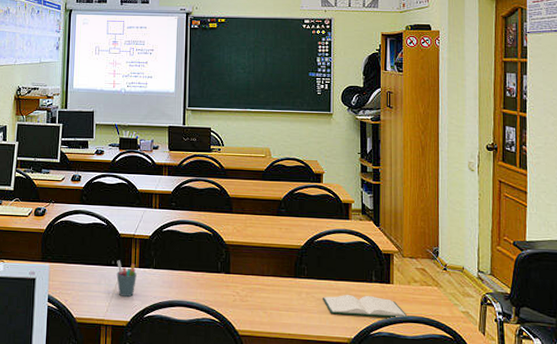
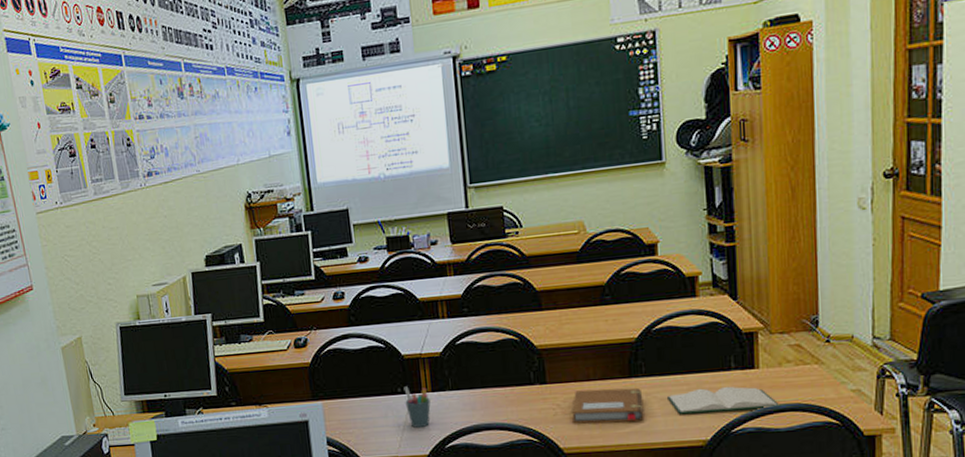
notebook: none [248,283,304,315] -> present [572,387,644,424]

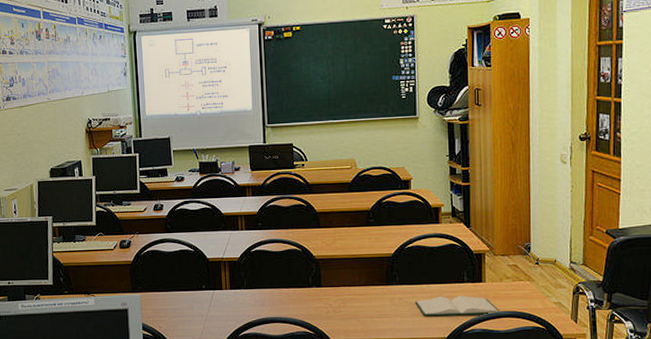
pen holder: present [404,386,431,428] -> none [207,284,229,318]
notebook: present [572,387,644,424] -> none [341,293,397,321]

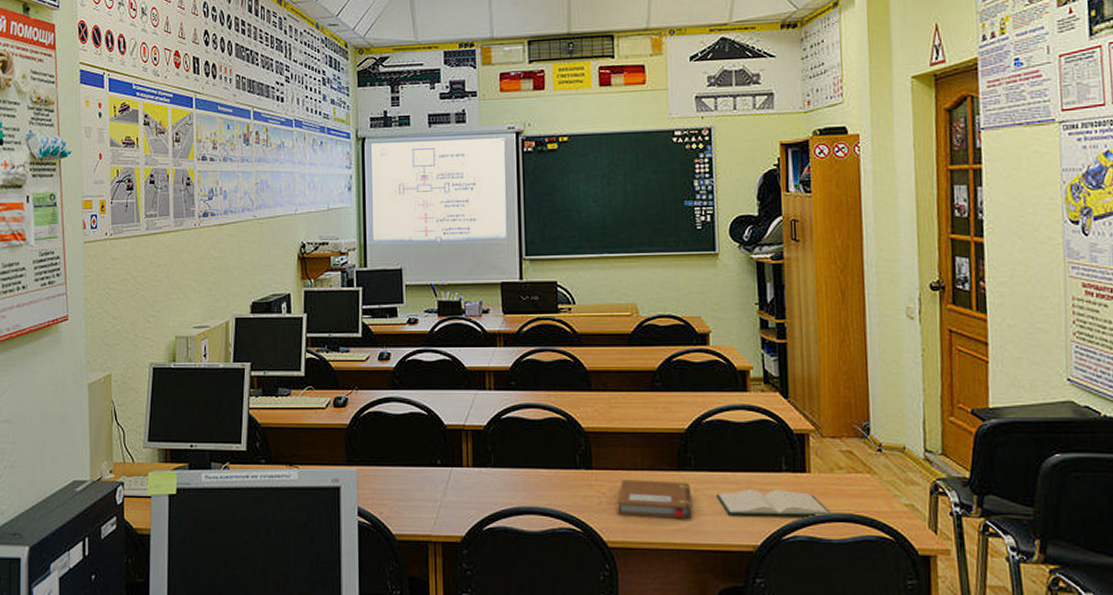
notebook: none [341,293,397,321] -> present [618,479,693,518]

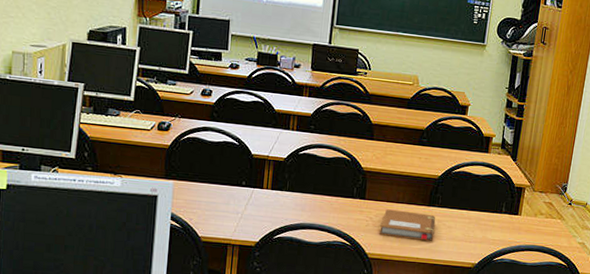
hardback book: present [717,488,833,517] -> none [453,223,531,248]

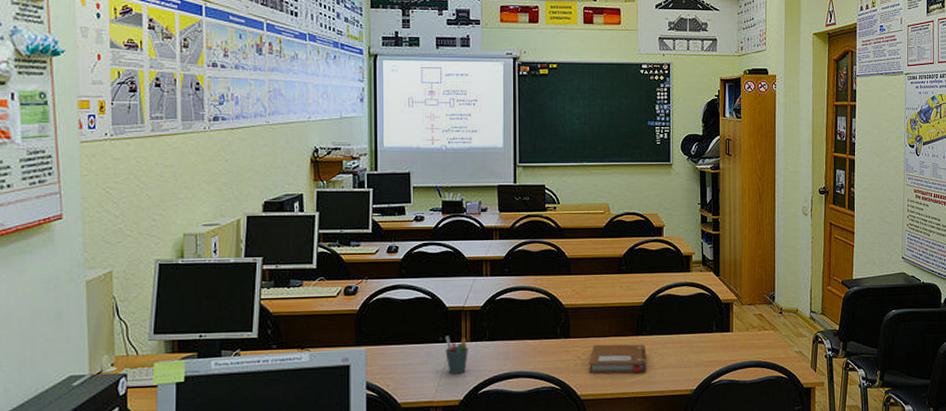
pen holder: none [246,181,268,218] -> present [445,336,468,374]

